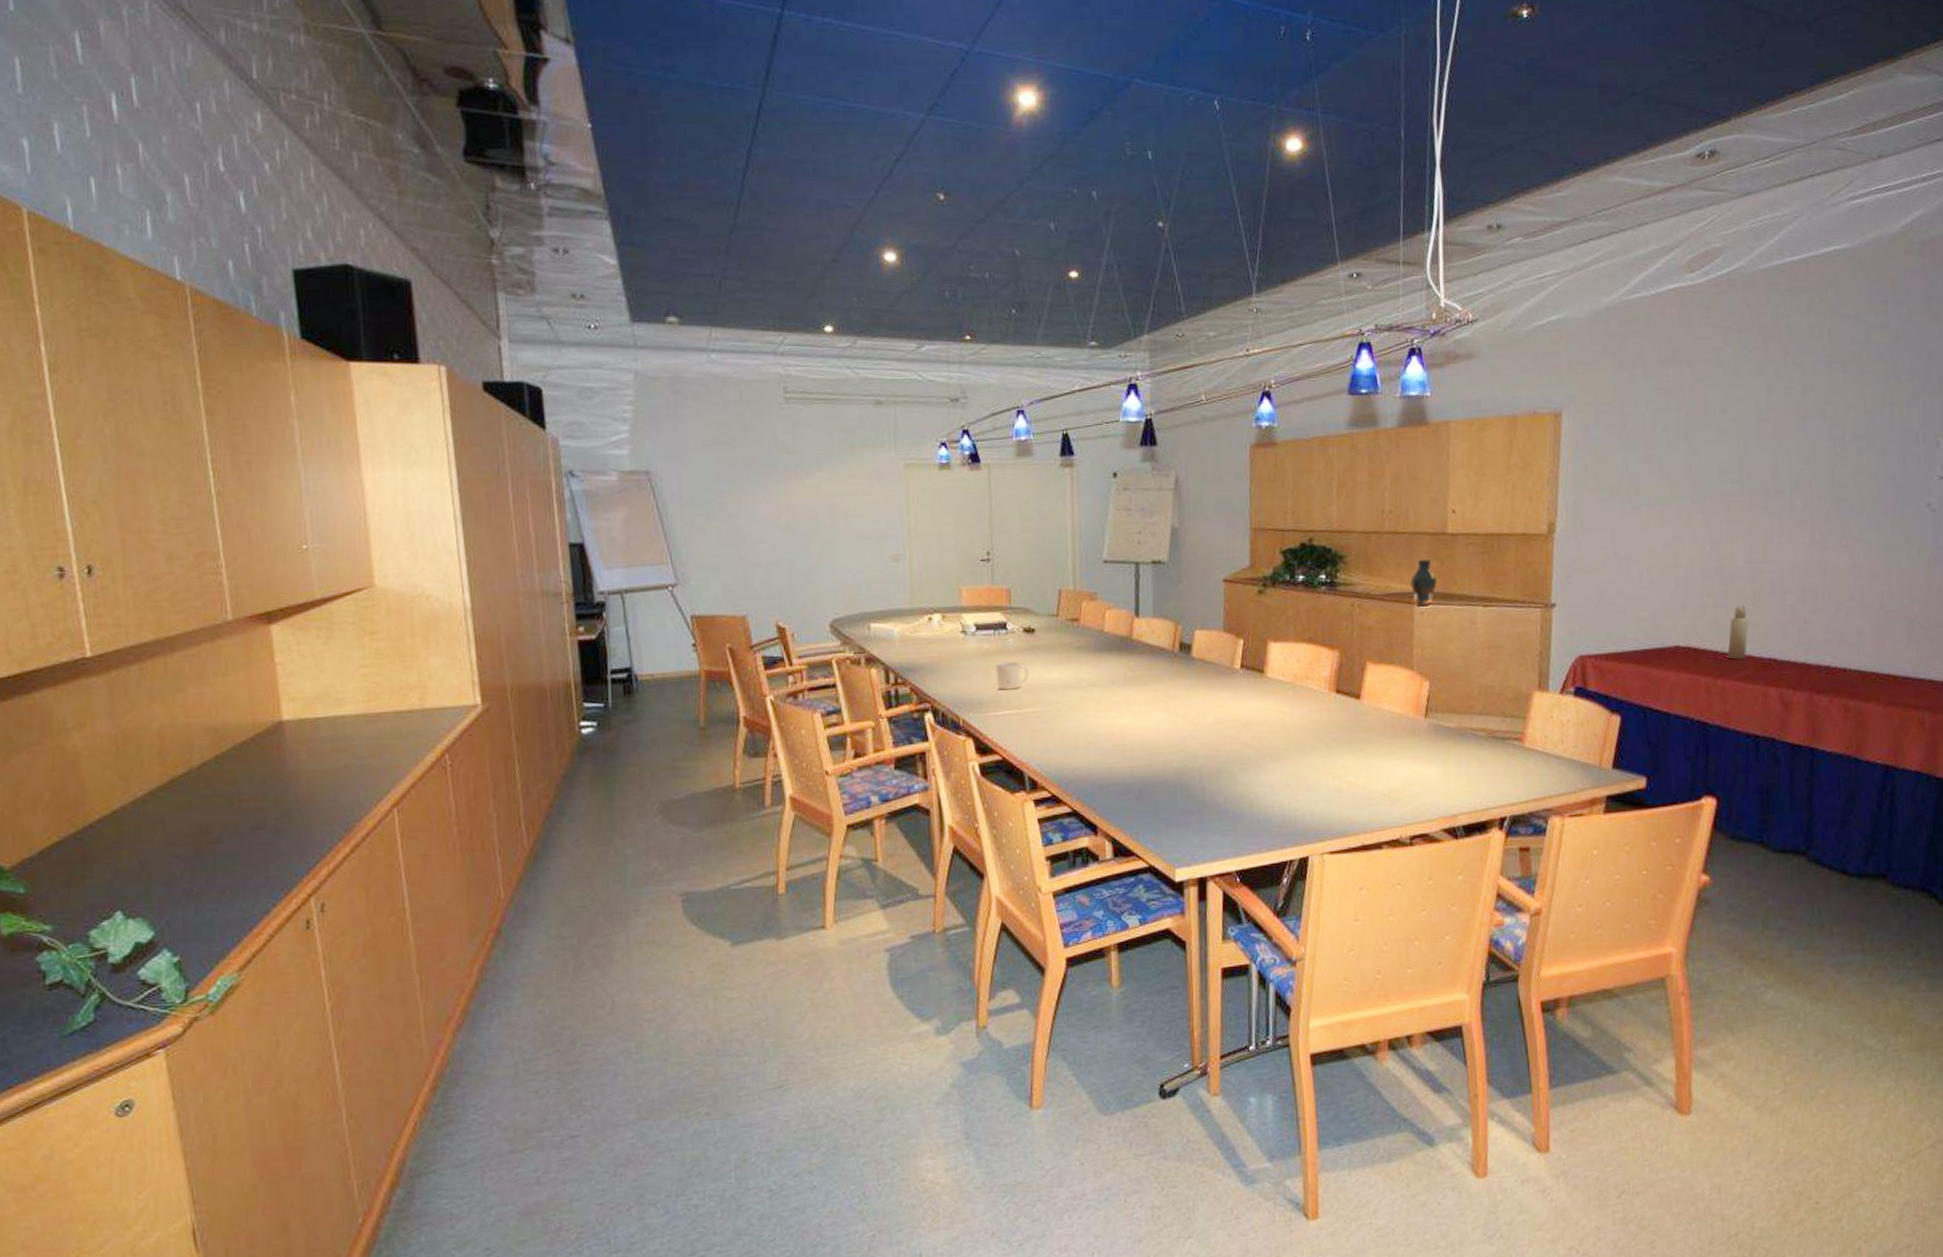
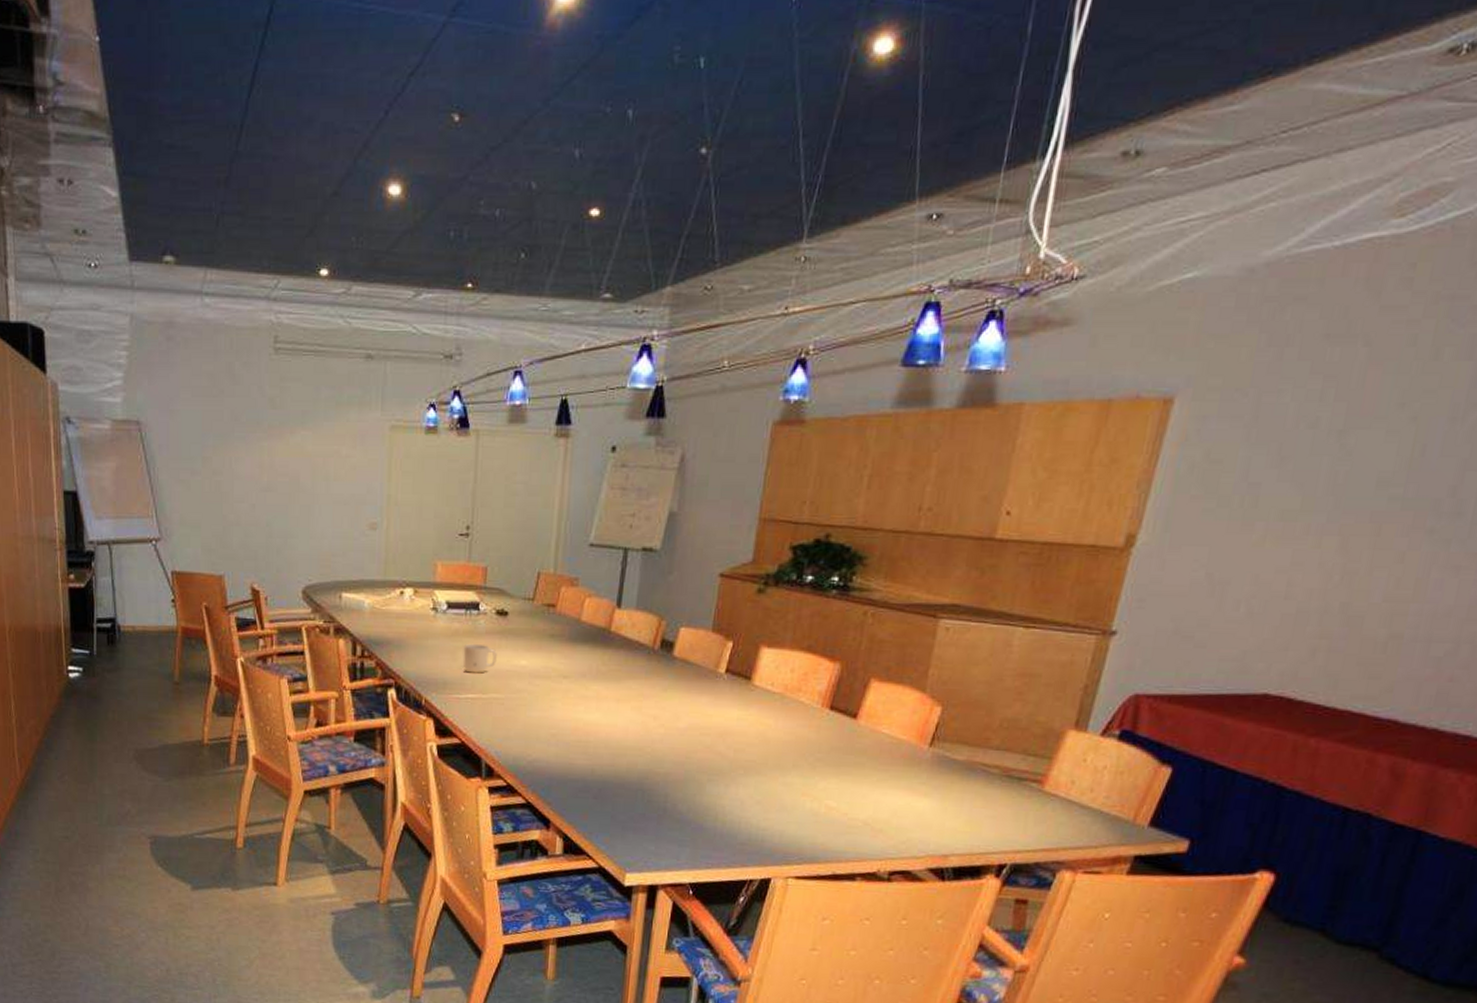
vase: present [1410,560,1437,607] -> none [938,568,972,622]
bottle: present [1727,605,1750,659] -> none [1331,652,1373,717]

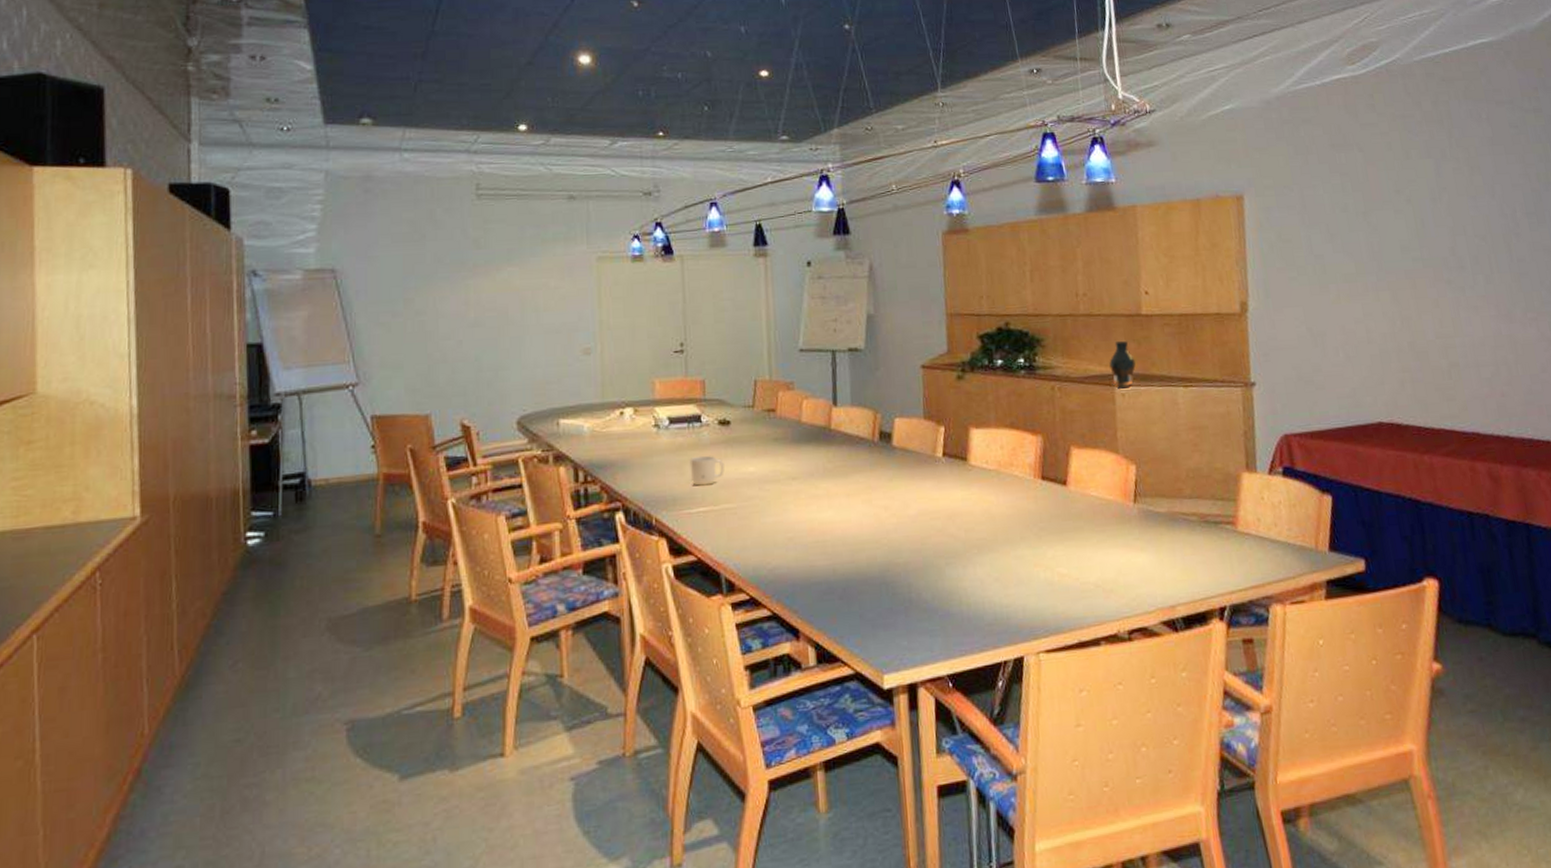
vase: none [938,568,972,622] -> present [1109,341,1136,389]

